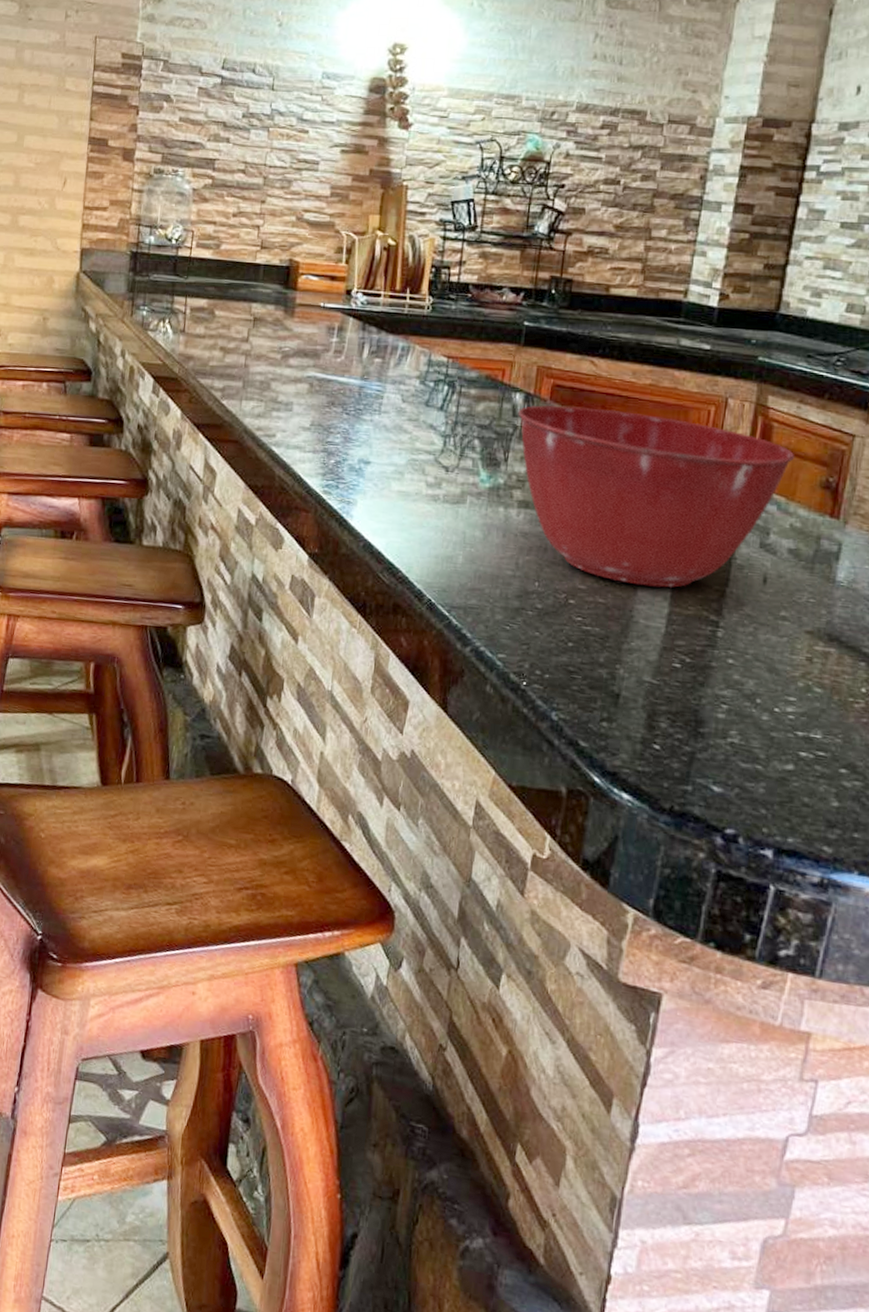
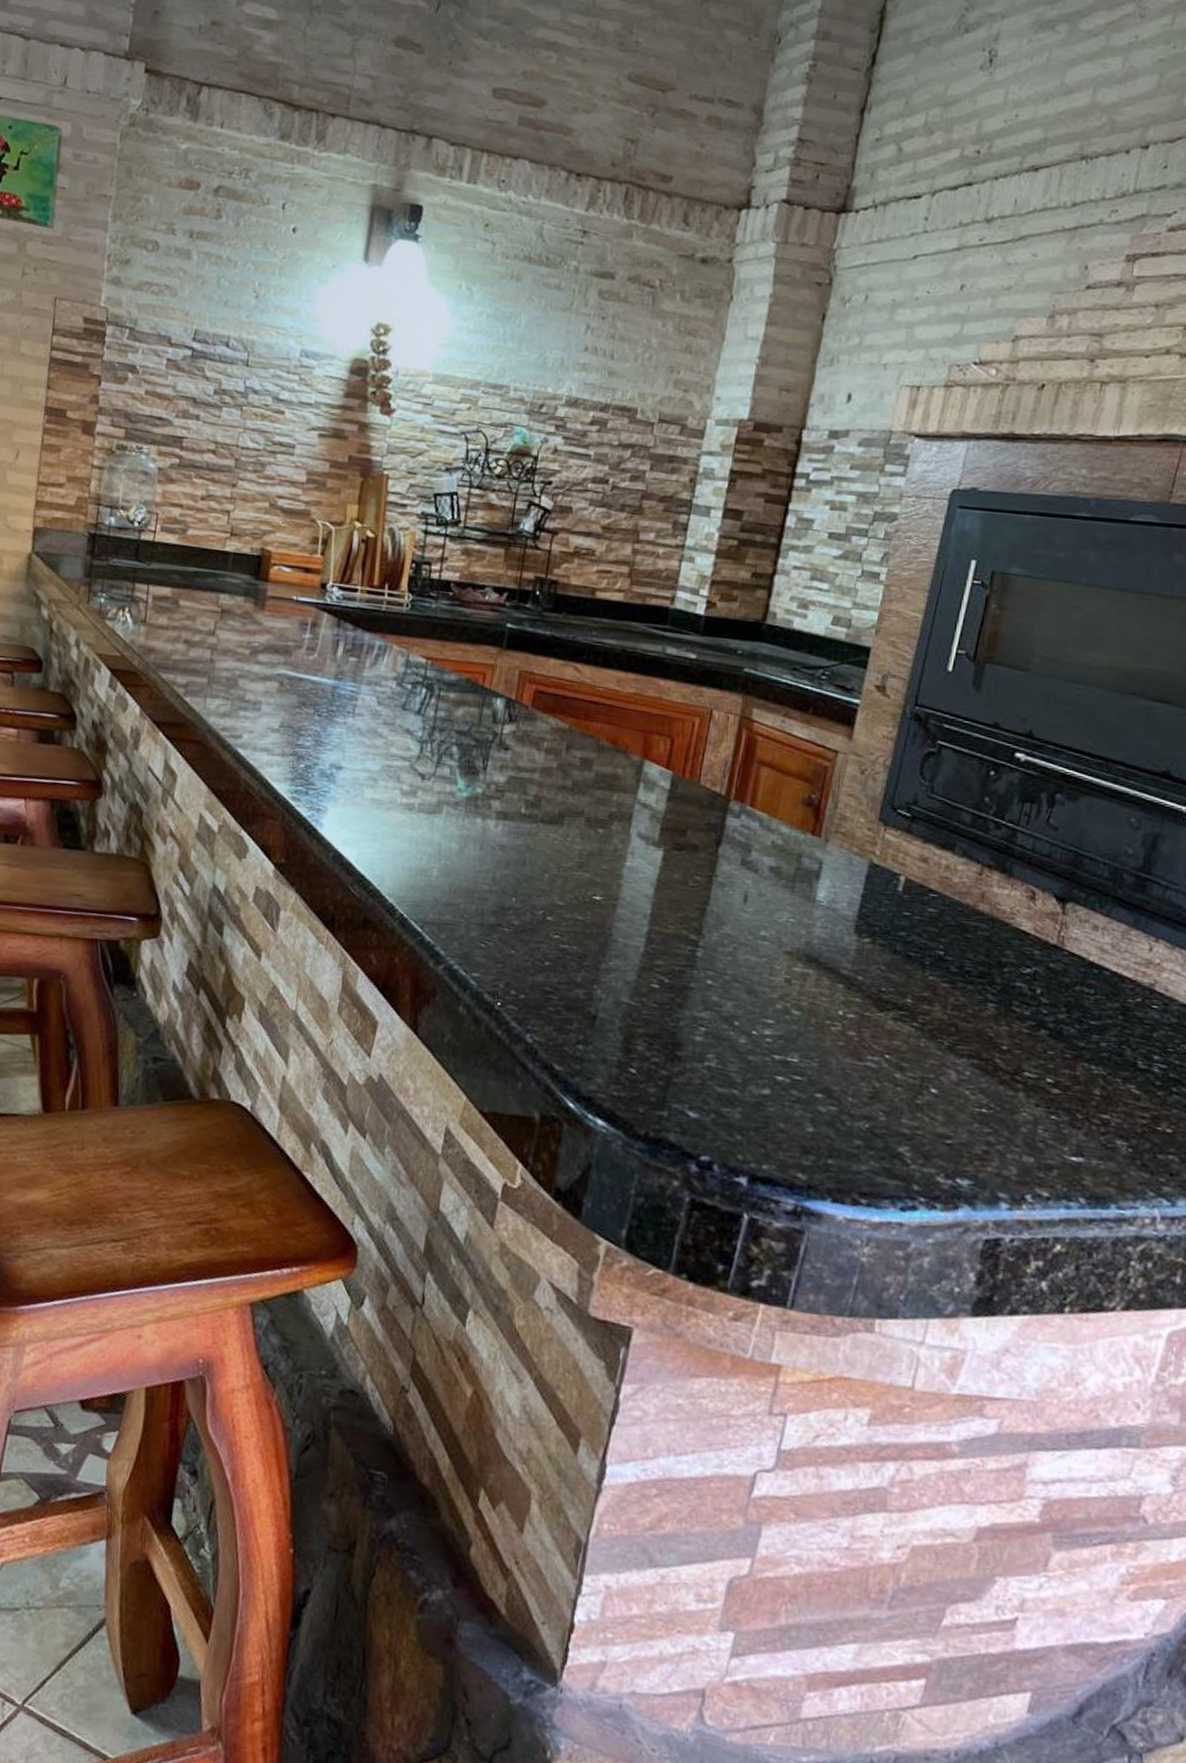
mixing bowl: present [518,405,795,588] -> none [498,711,779,905]

